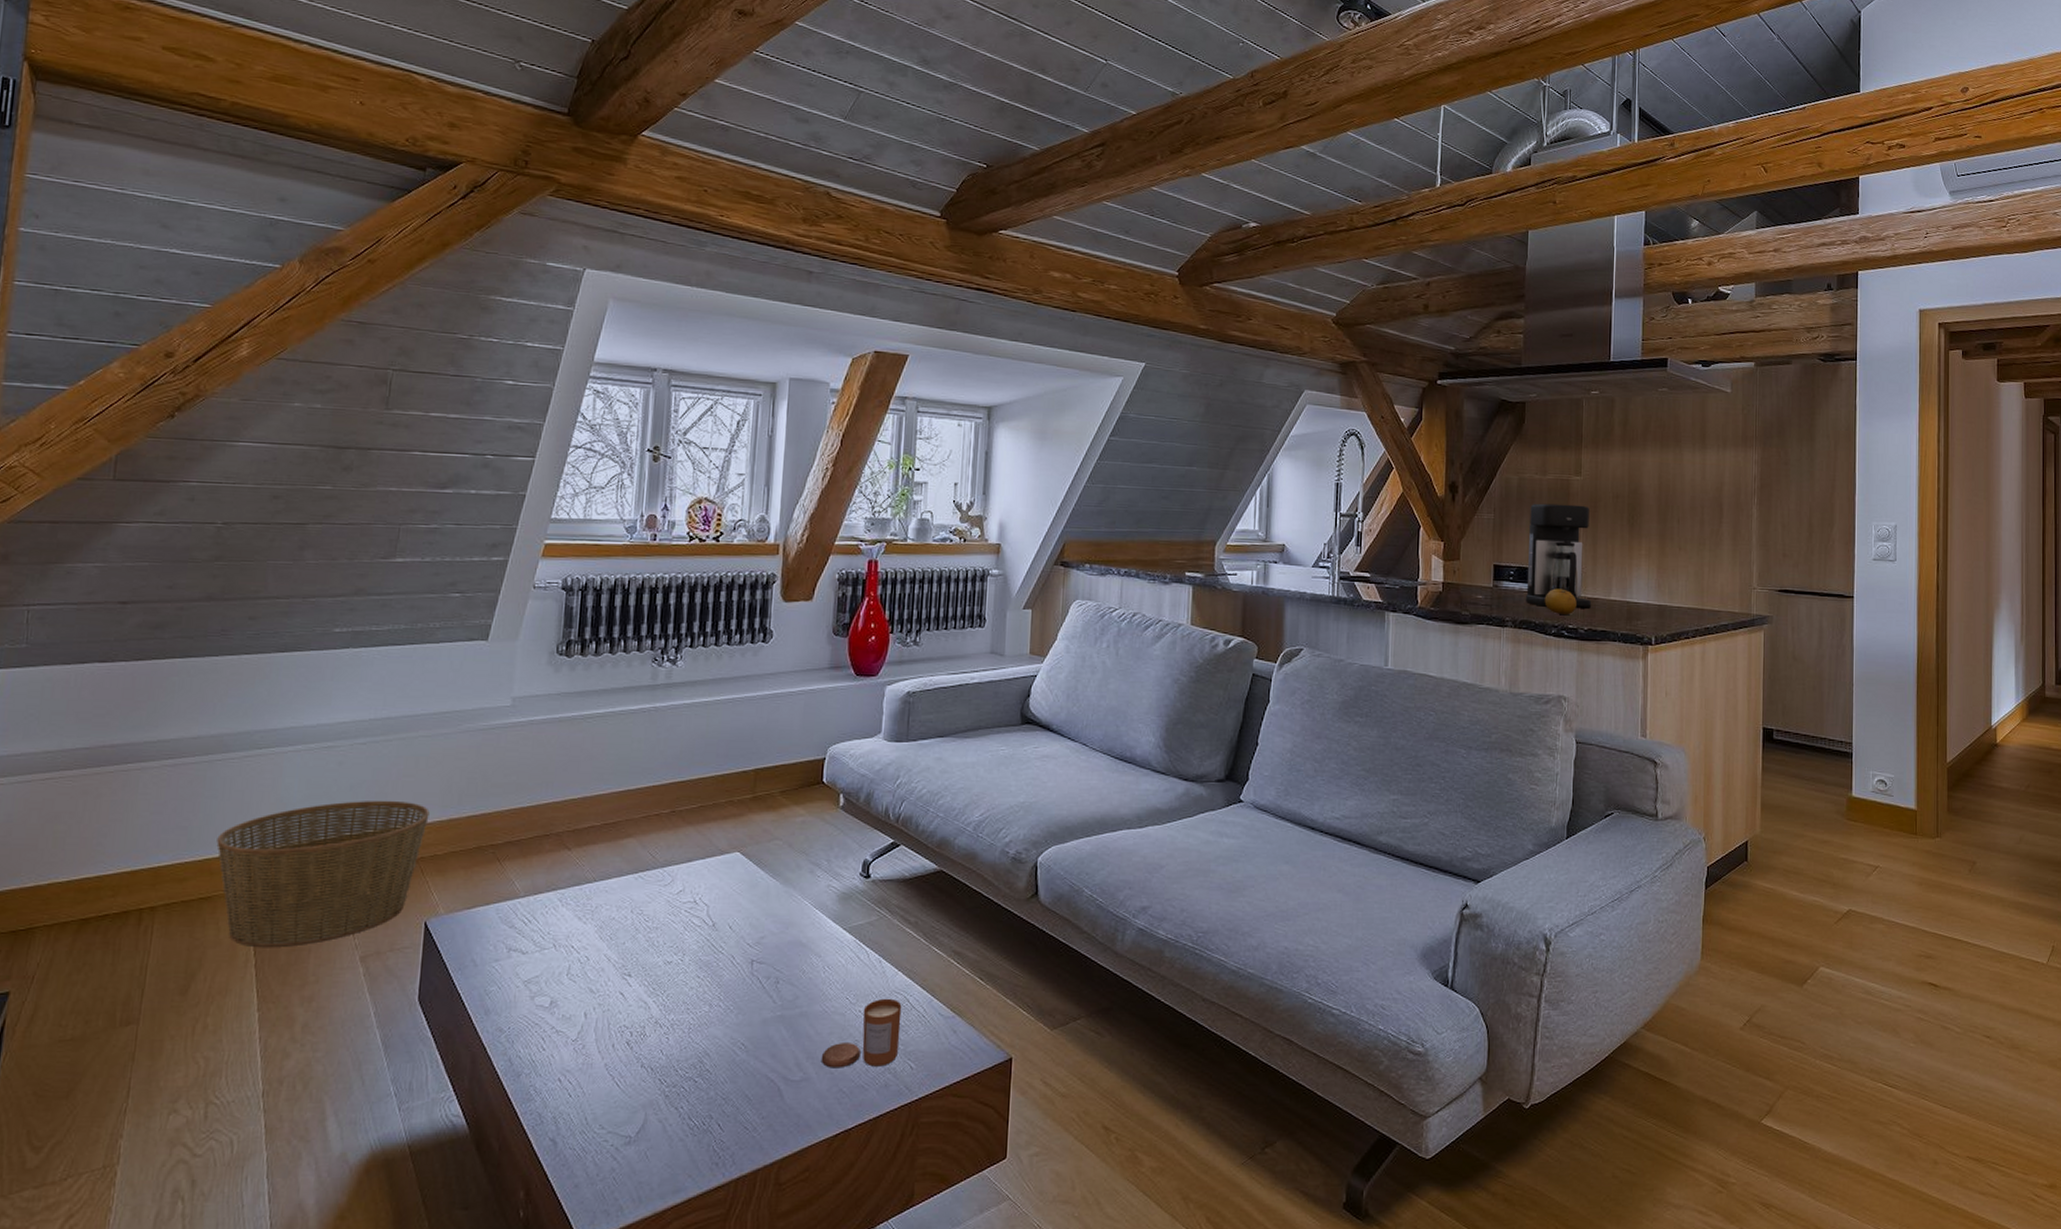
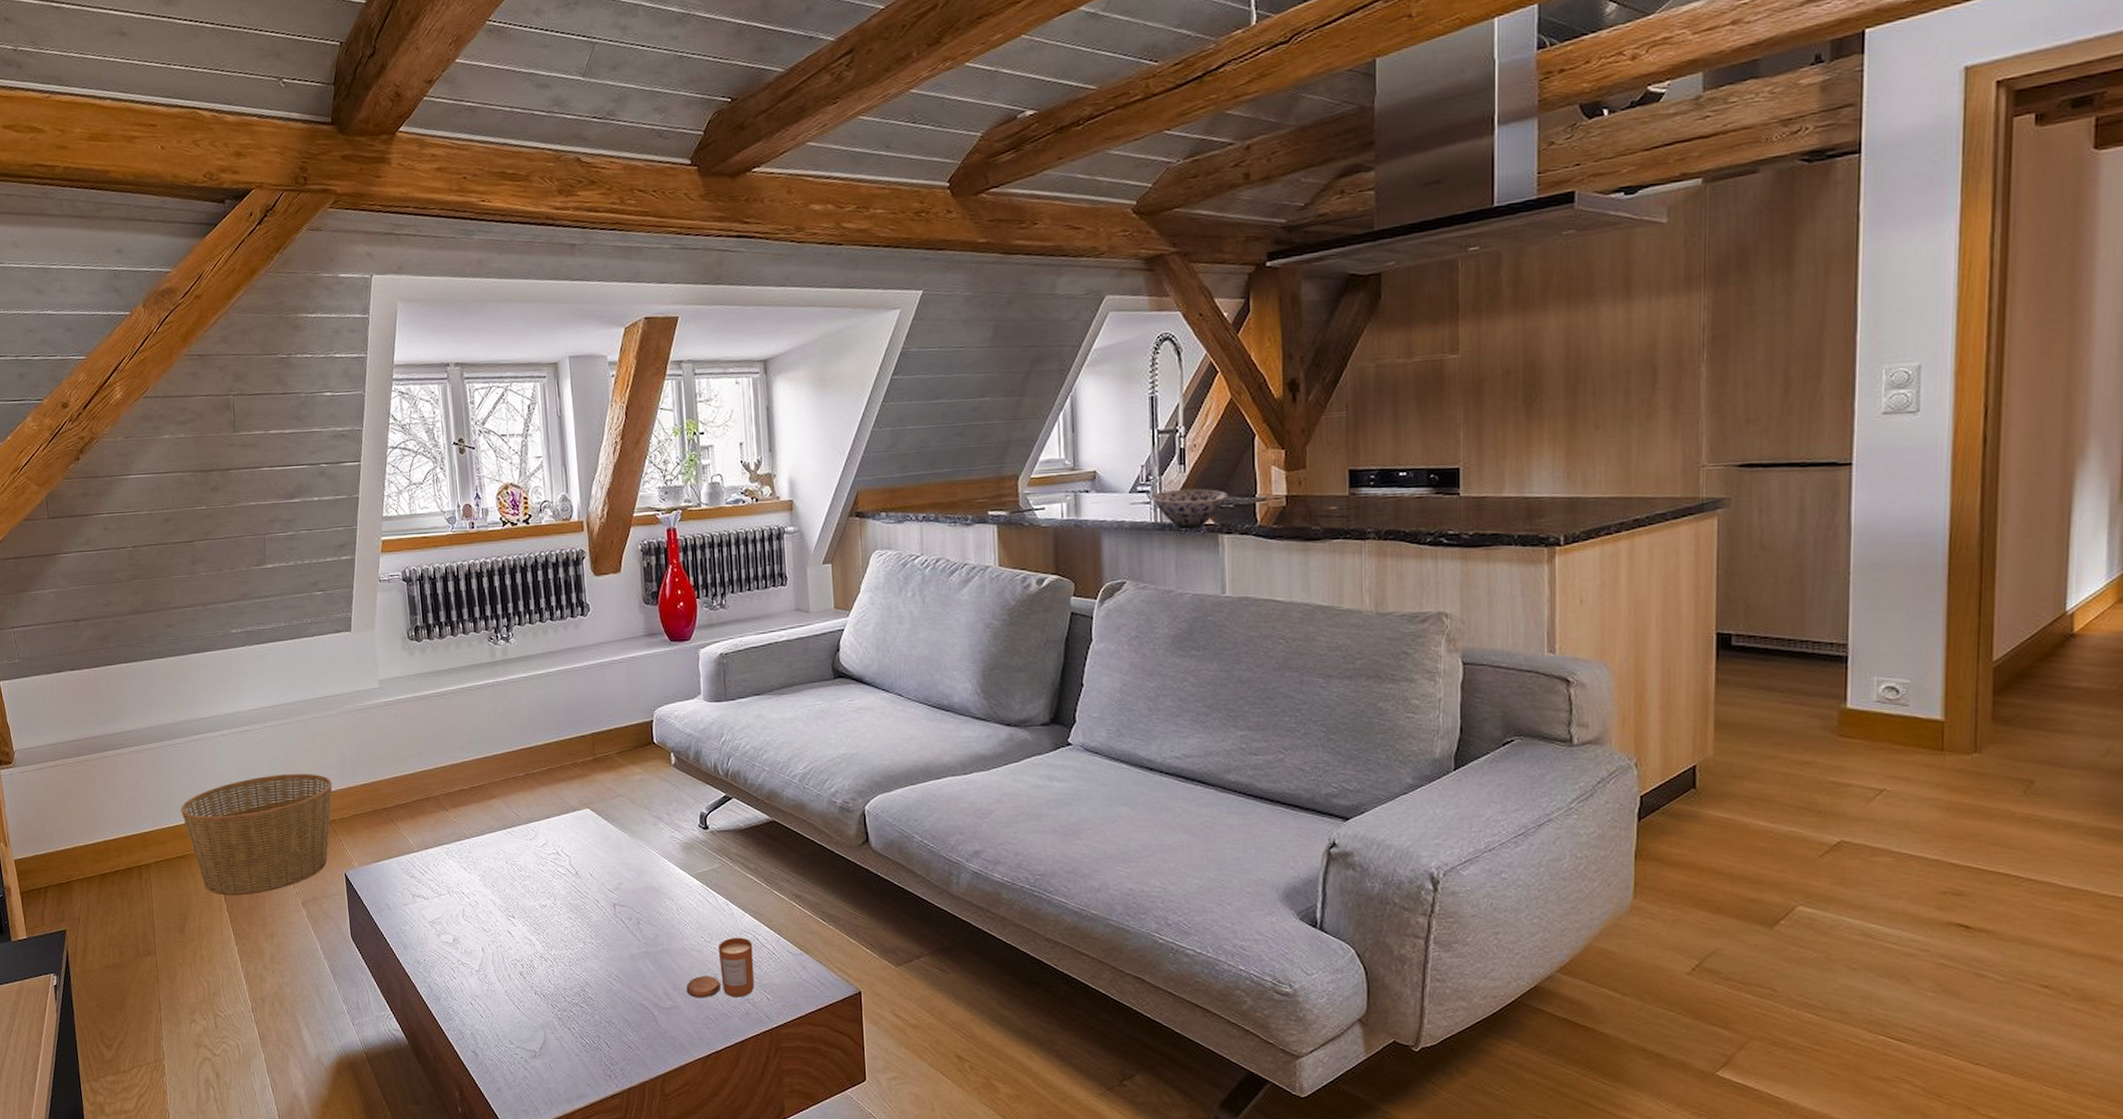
bowl: none [1331,568,1395,605] -> present [1151,488,1228,530]
coffee maker: present [1526,503,1591,610] -> none [1392,388,1477,513]
fruit: present [1544,588,1577,616] -> none [1415,489,1458,521]

